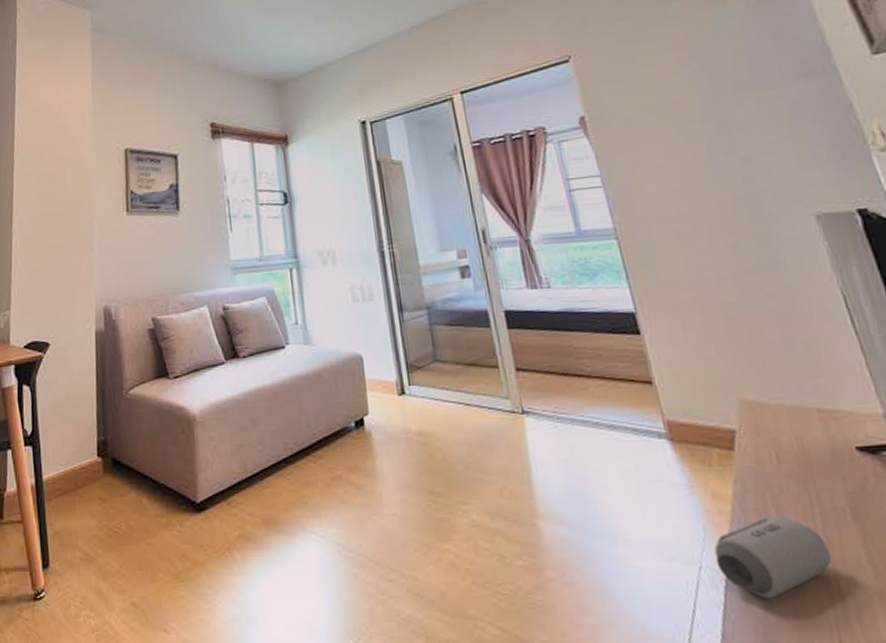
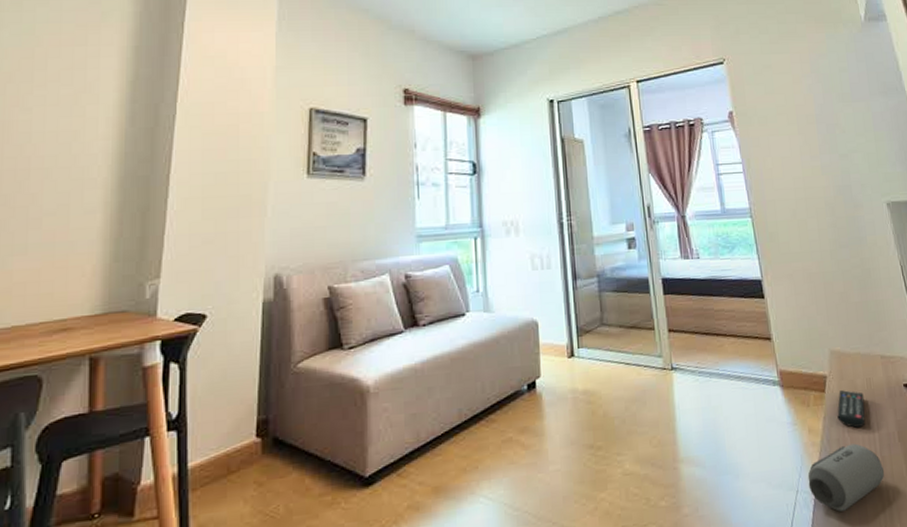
remote control: none [753,449,798,497] -> present [837,390,866,428]

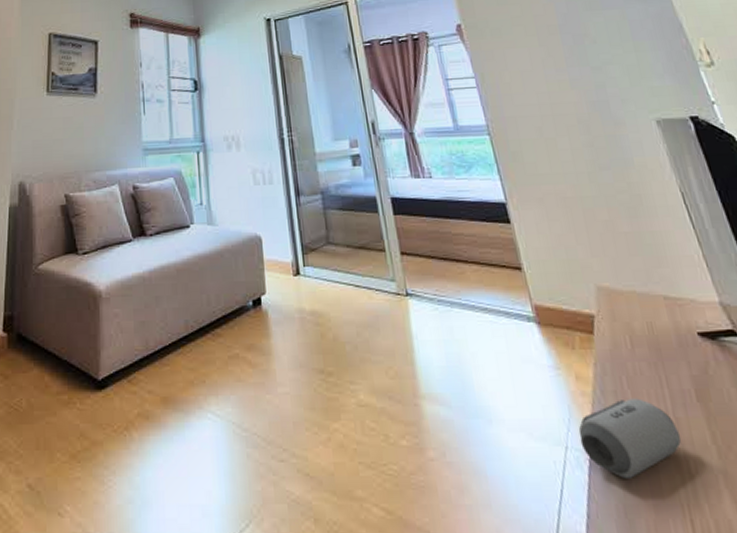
remote control: present [837,390,866,428] -> none [611,334,650,379]

